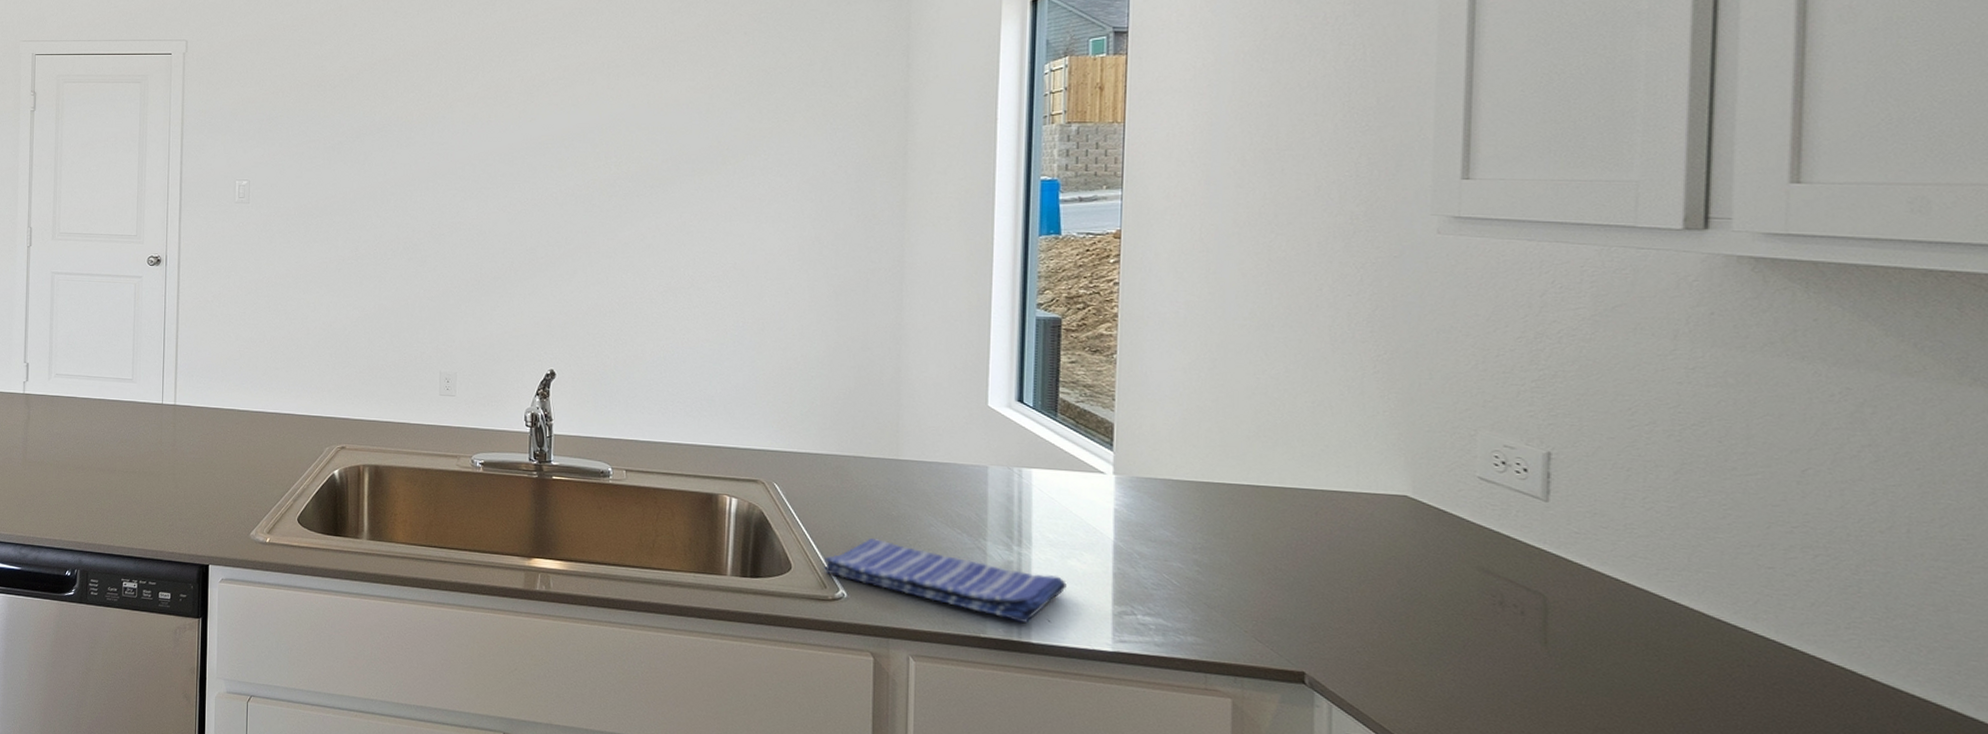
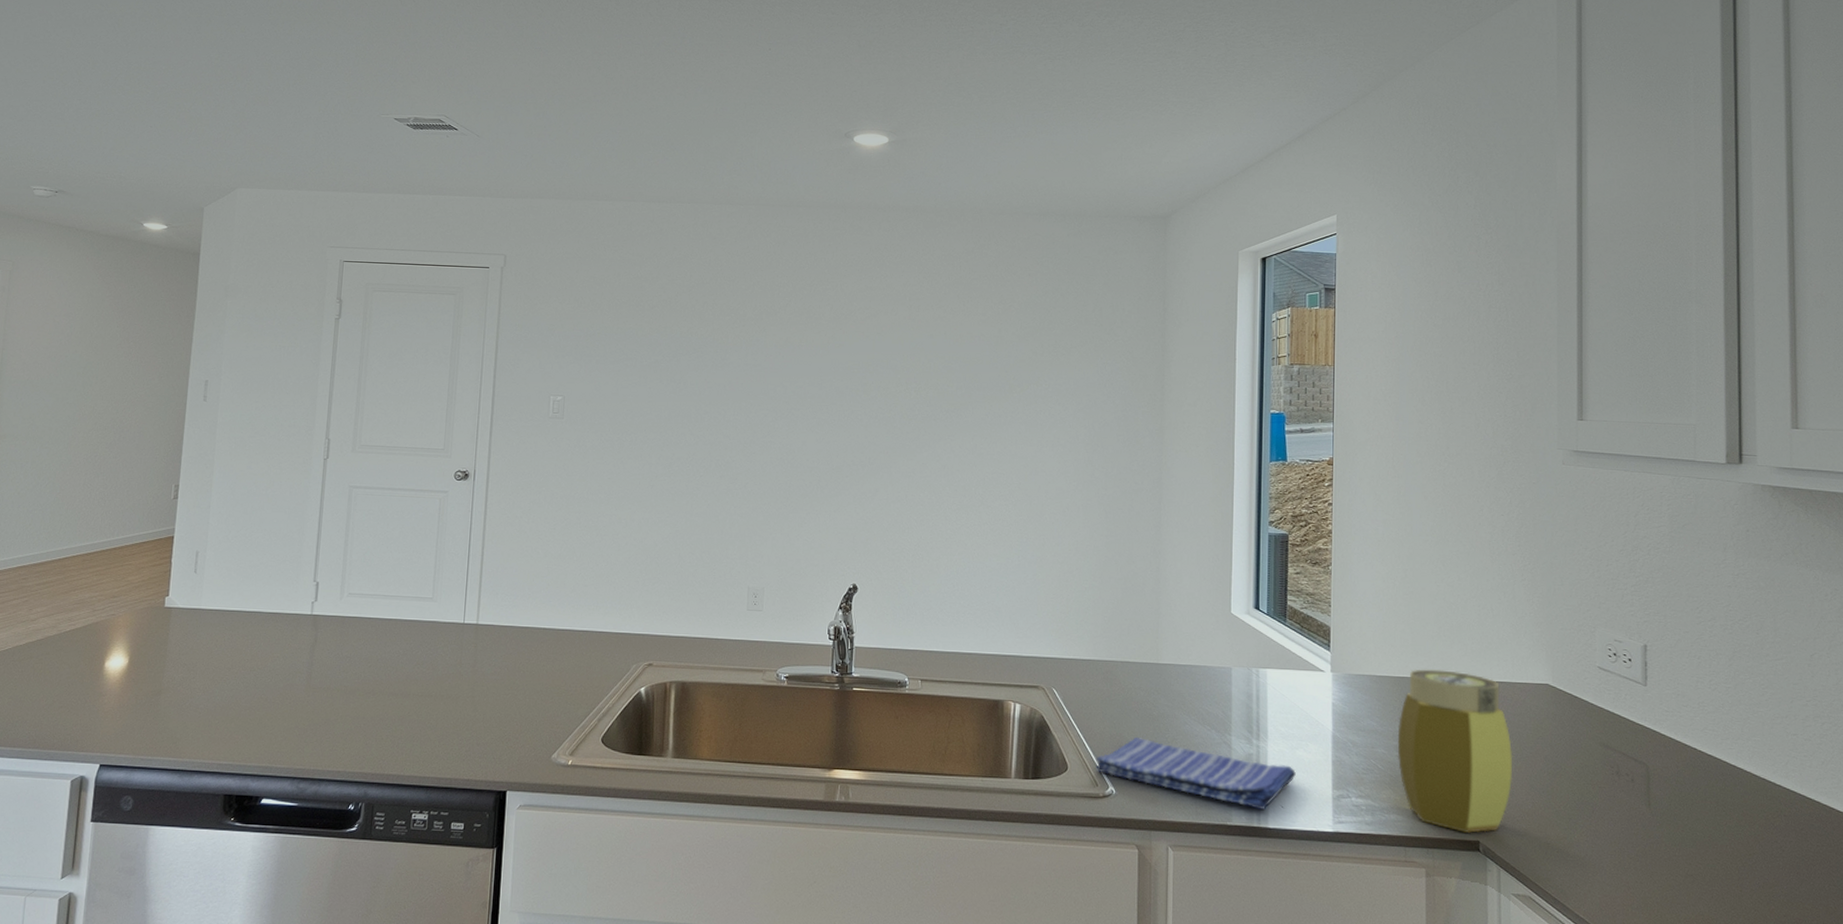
jar: none [1198,474,1354,663] -> present [1397,669,1513,833]

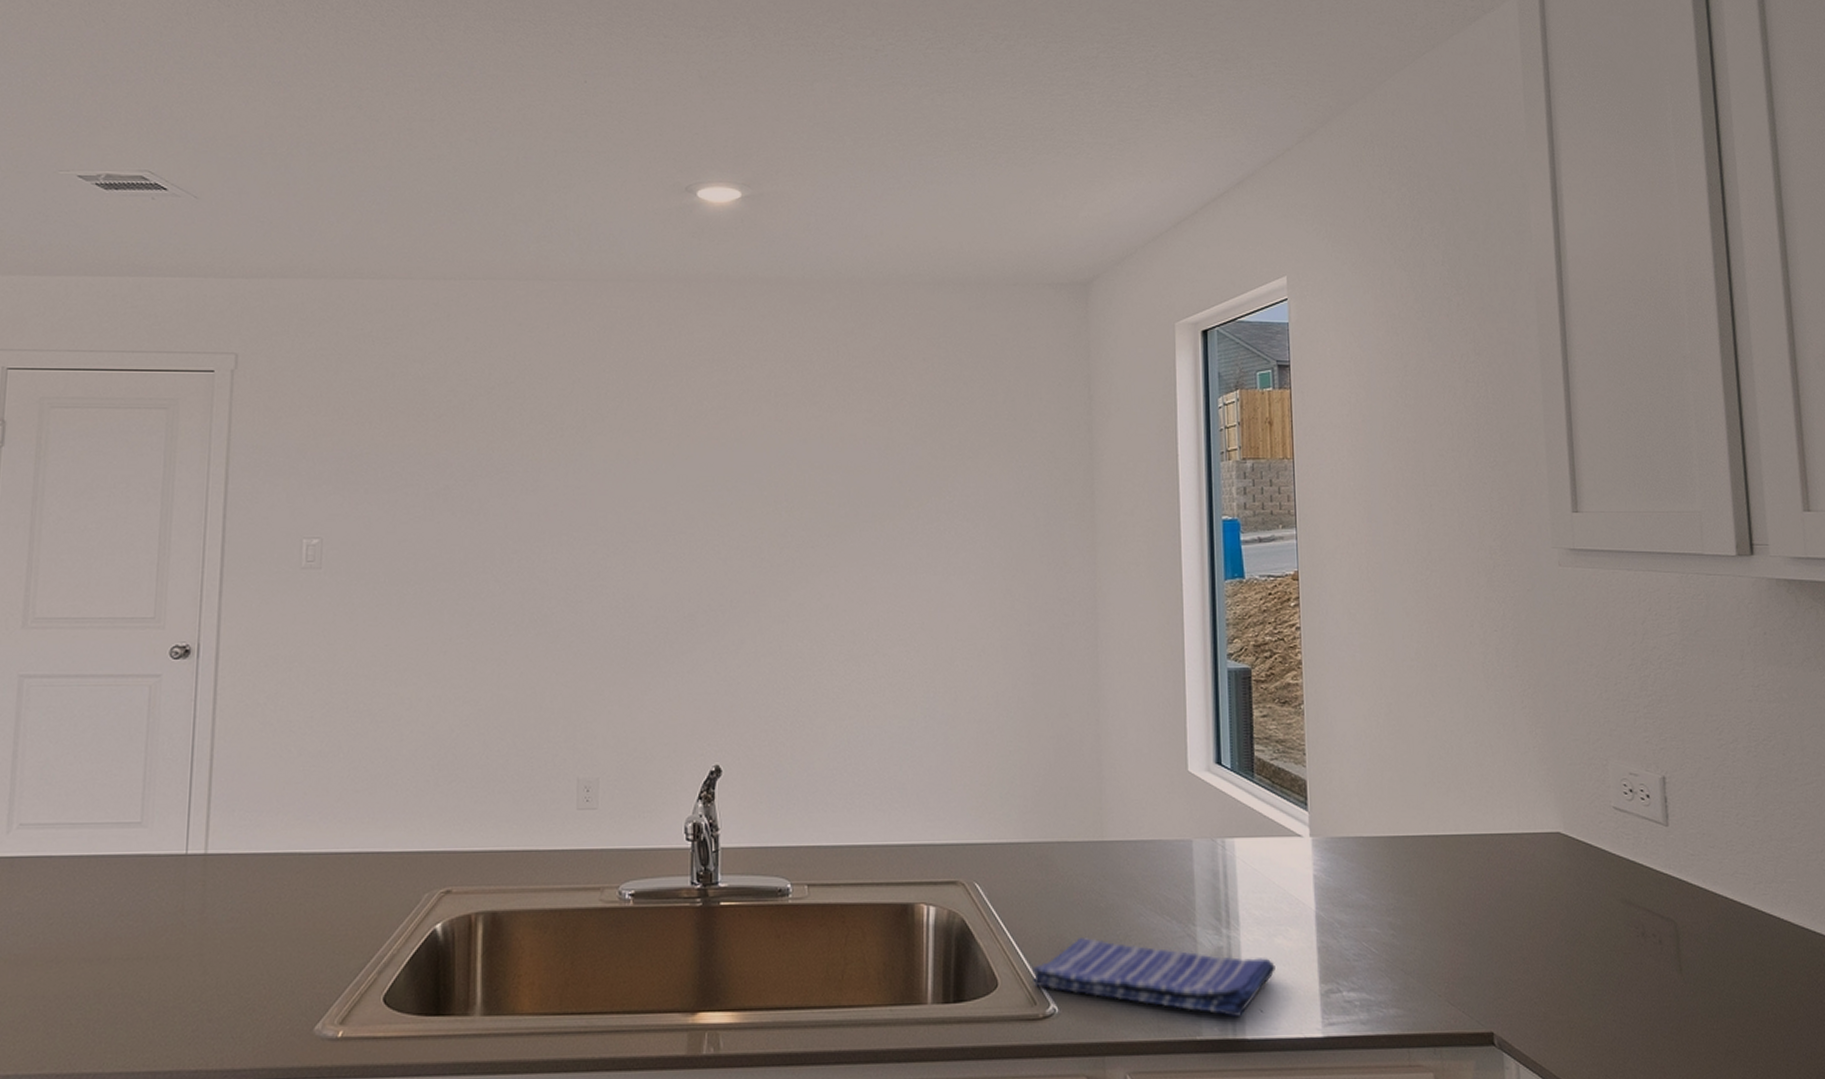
jar: present [1397,669,1513,833] -> none [1391,824,1527,1023]

